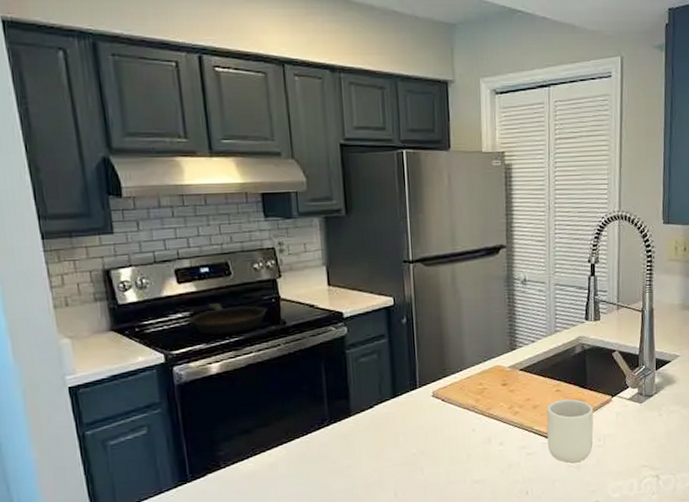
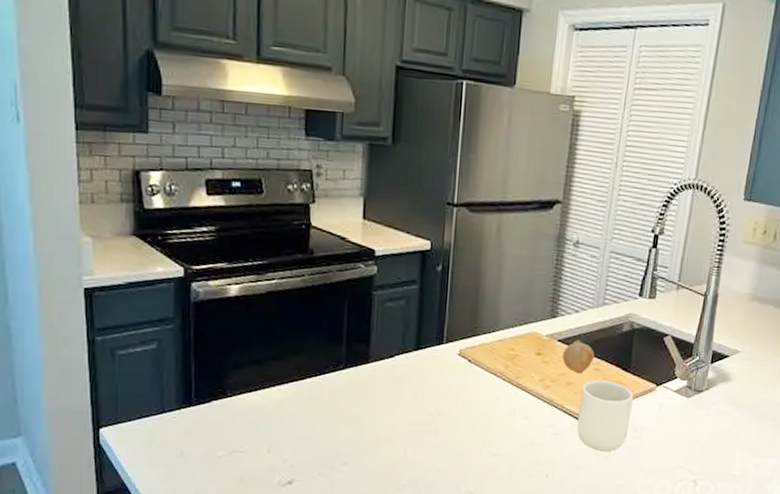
frying pan: present [187,303,268,335] -> none [211,221,296,256]
onion: none [526,366,555,397] -> present [562,339,595,374]

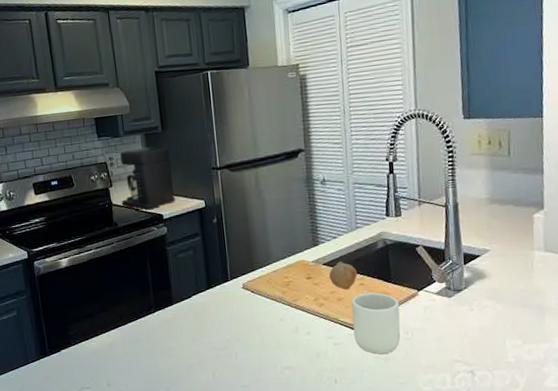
coffee maker: none [323,160,397,241] -> present [120,146,176,210]

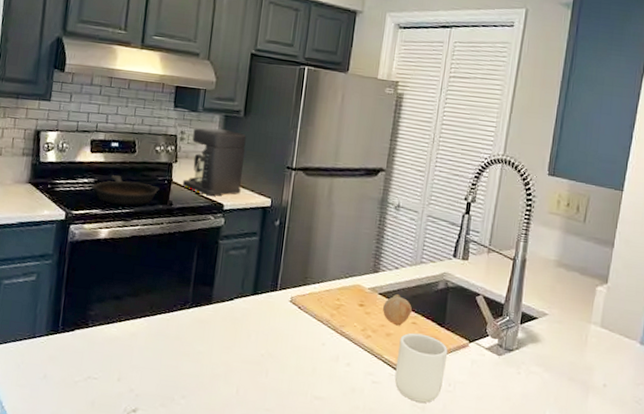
frying pan: none [43,210,103,236] -> present [90,175,160,206]

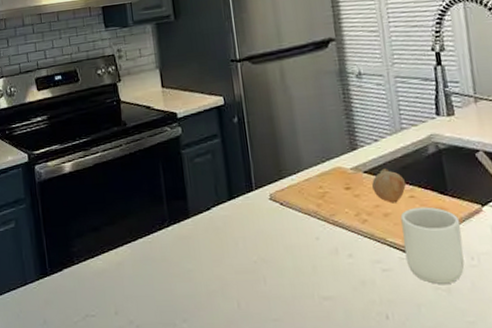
frying pan: present [90,175,160,206] -> none [45,107,110,136]
coffee maker: present [182,128,246,196] -> none [129,36,191,107]

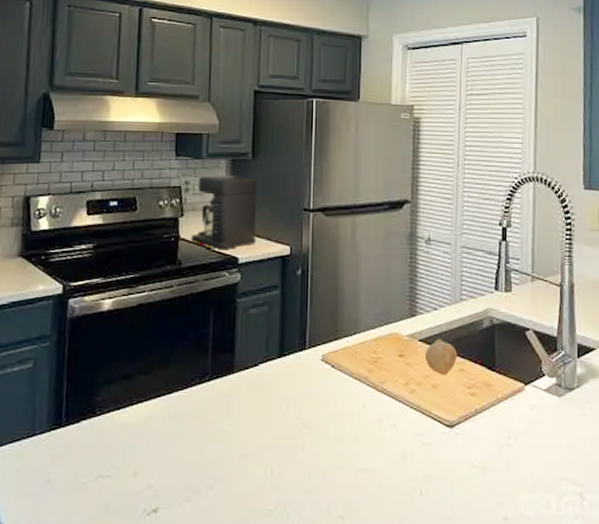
coffee maker: none [129,36,191,107] -> present [191,175,257,249]
mug: present [400,206,465,284] -> none [447,381,503,462]

